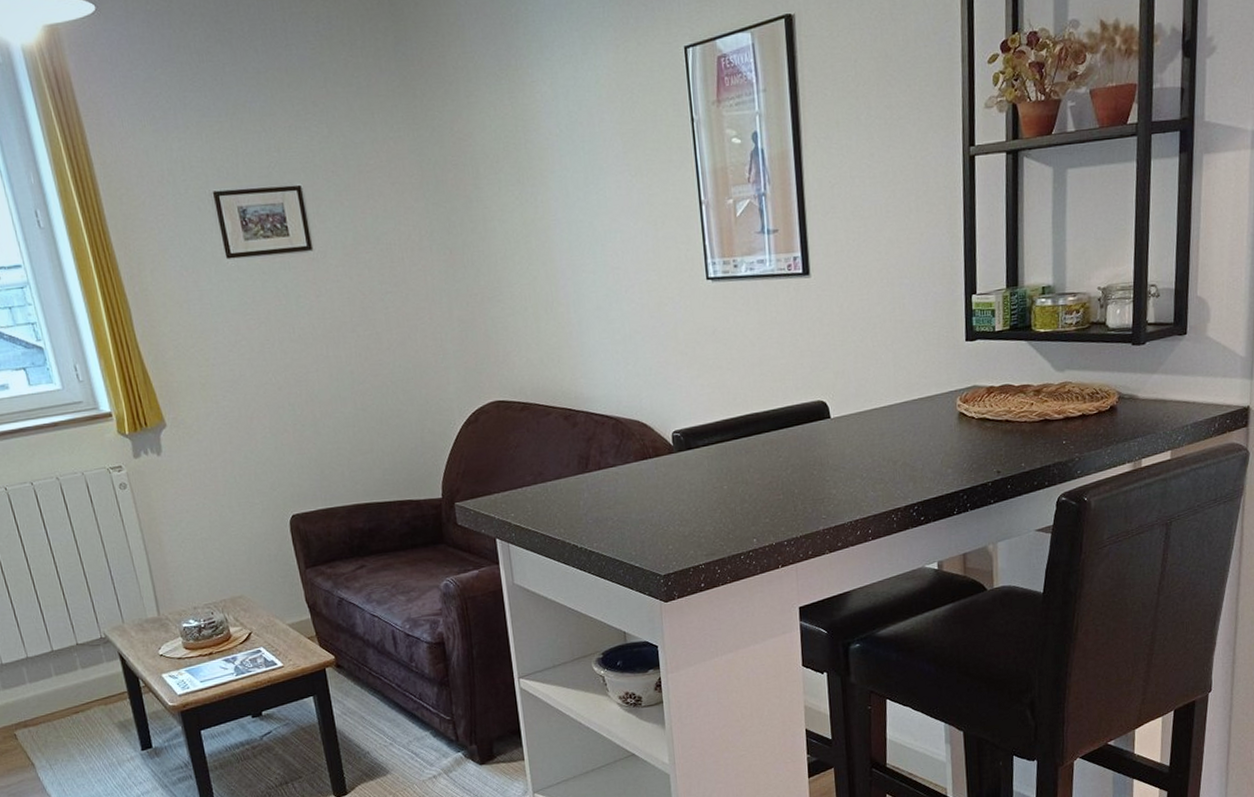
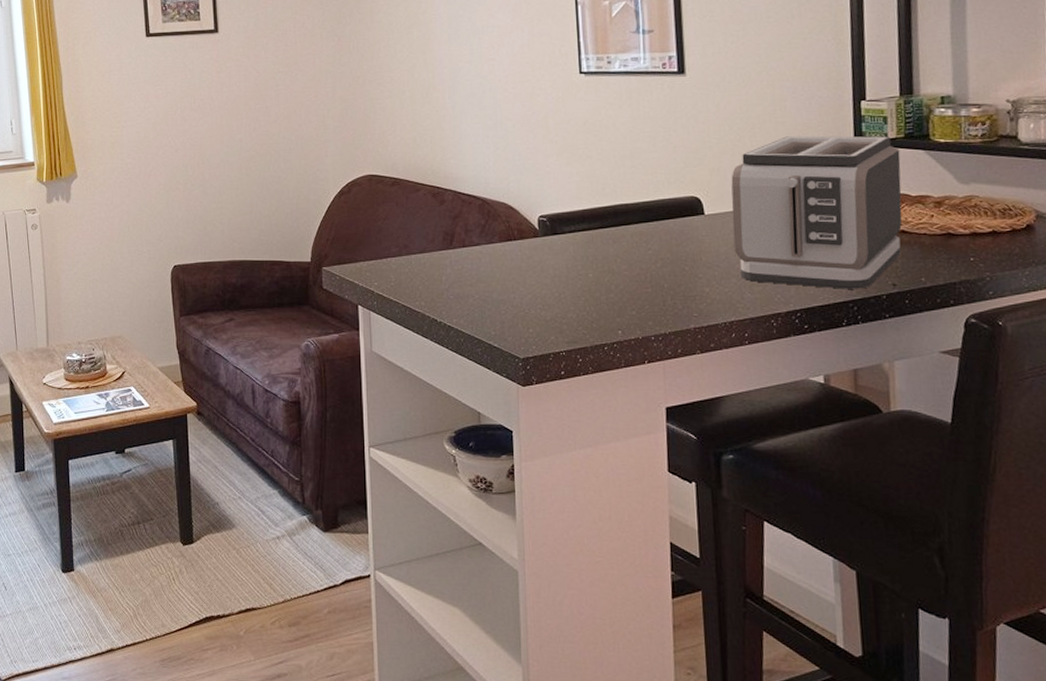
toaster: none [854,329,1007,481] -> present [731,136,903,289]

